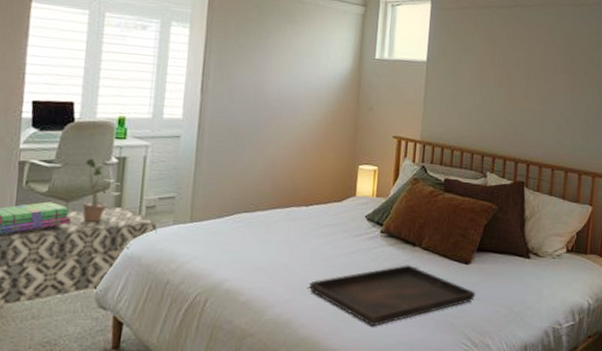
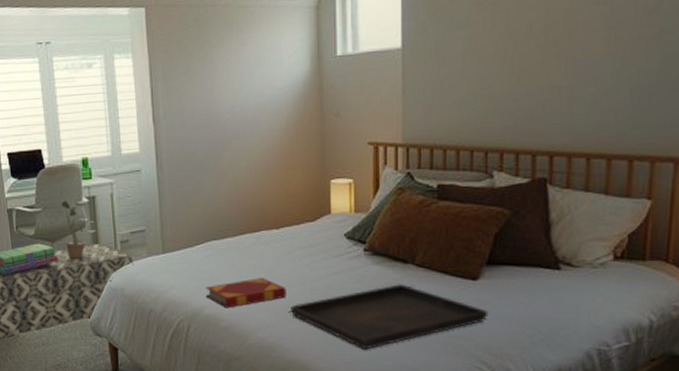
hardback book: none [228,253,308,282] -> present [205,278,286,308]

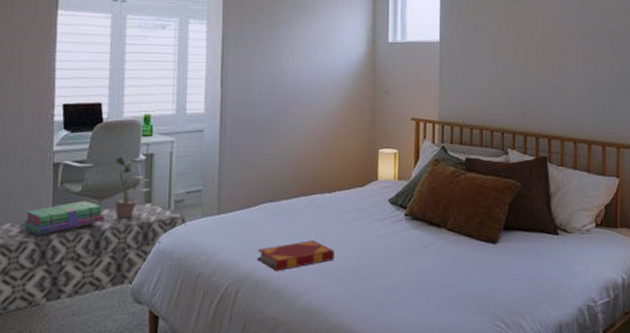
serving tray: present [289,283,489,350] -> none [337,246,505,311]

